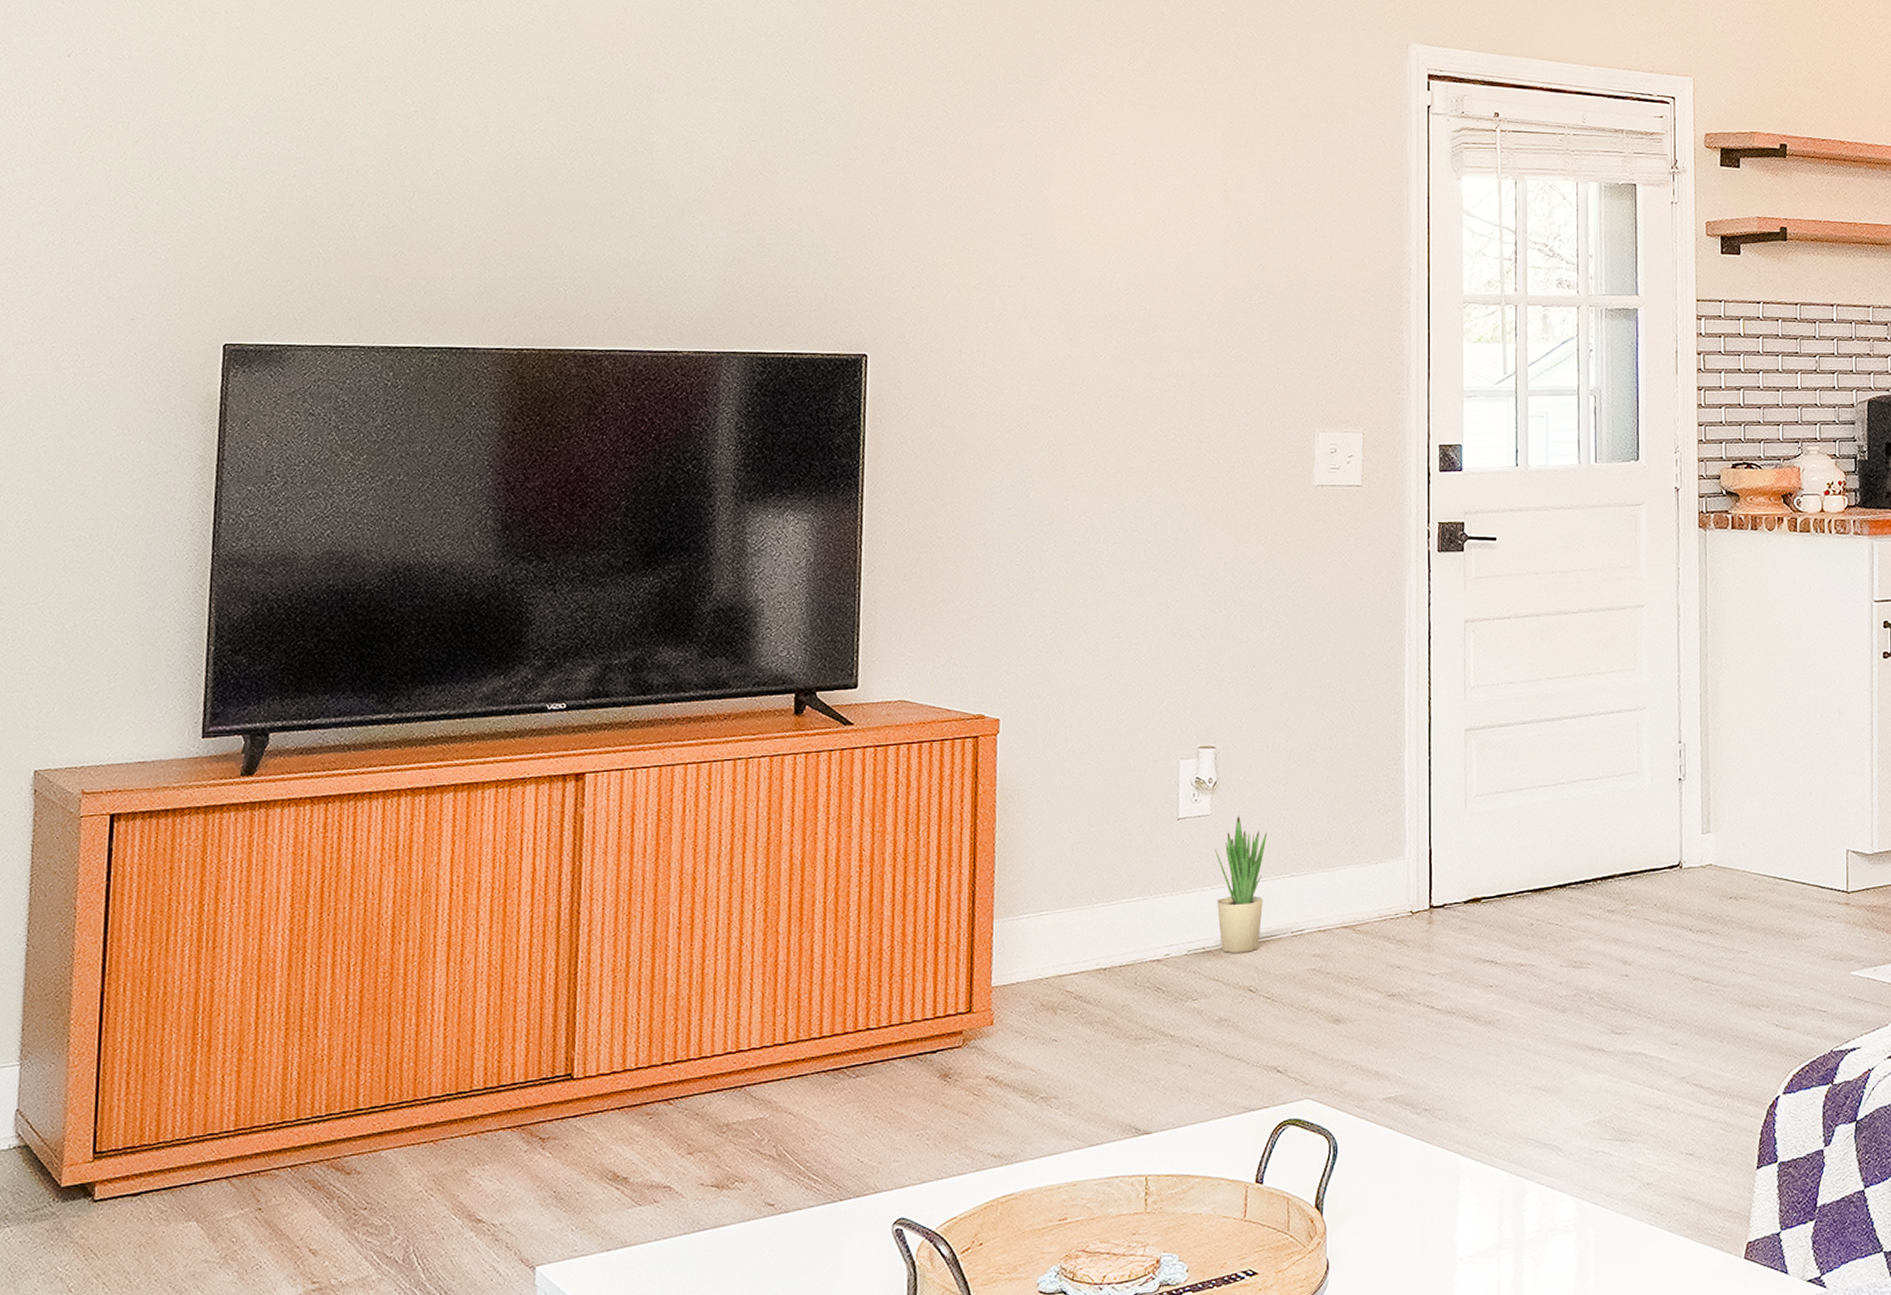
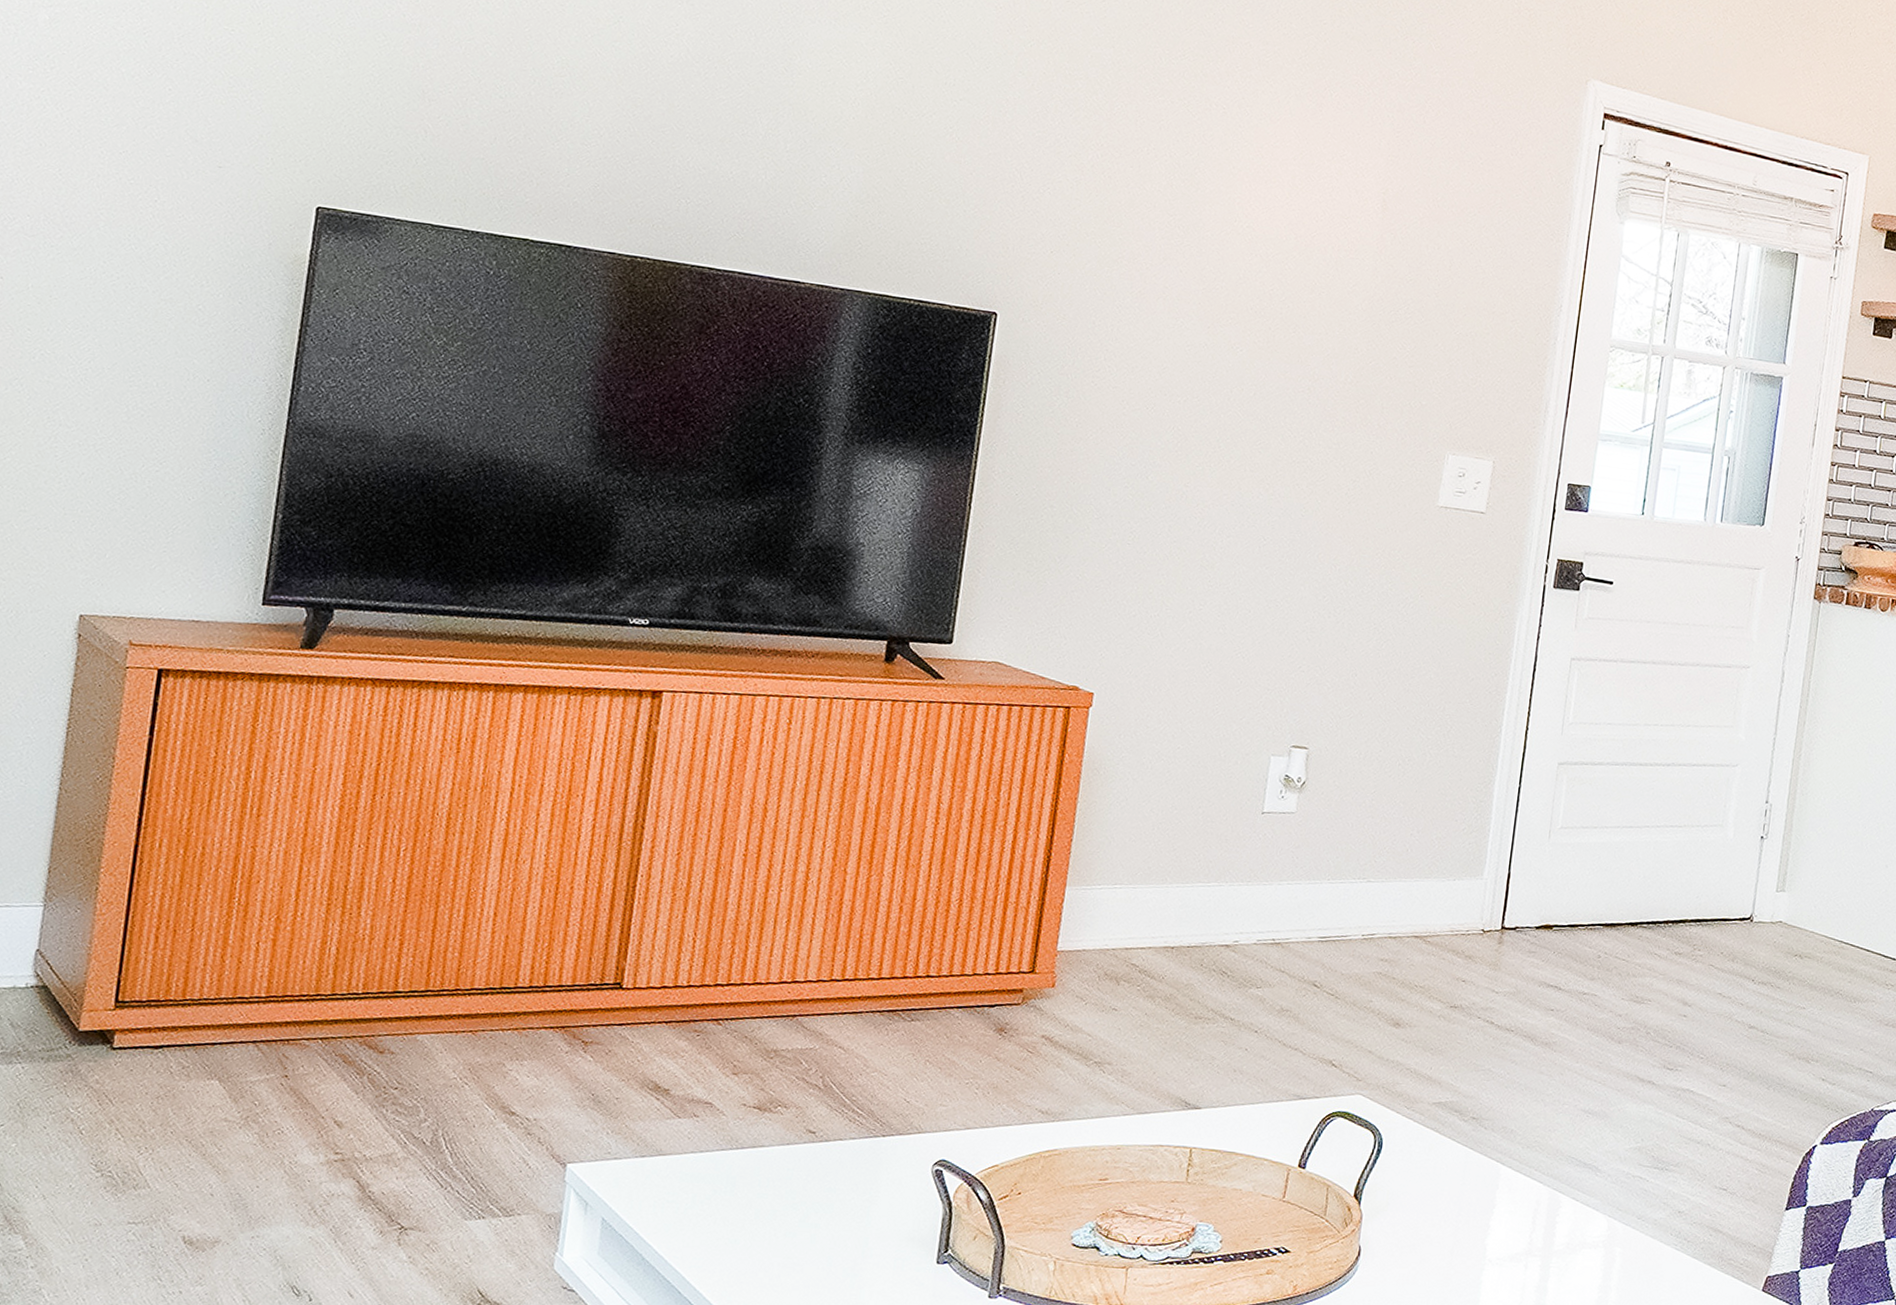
potted plant: present [1215,816,1267,953] -> none [1290,817,1350,949]

